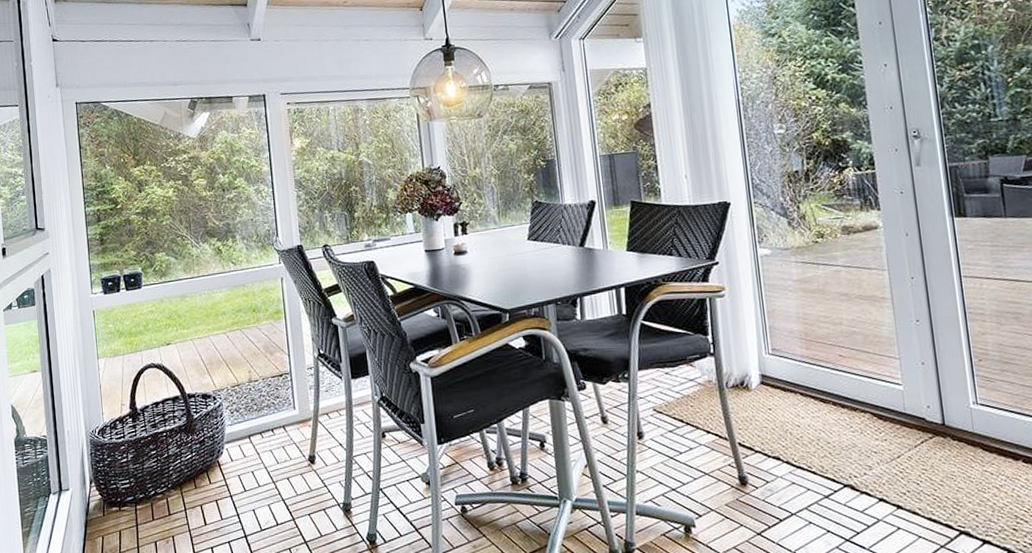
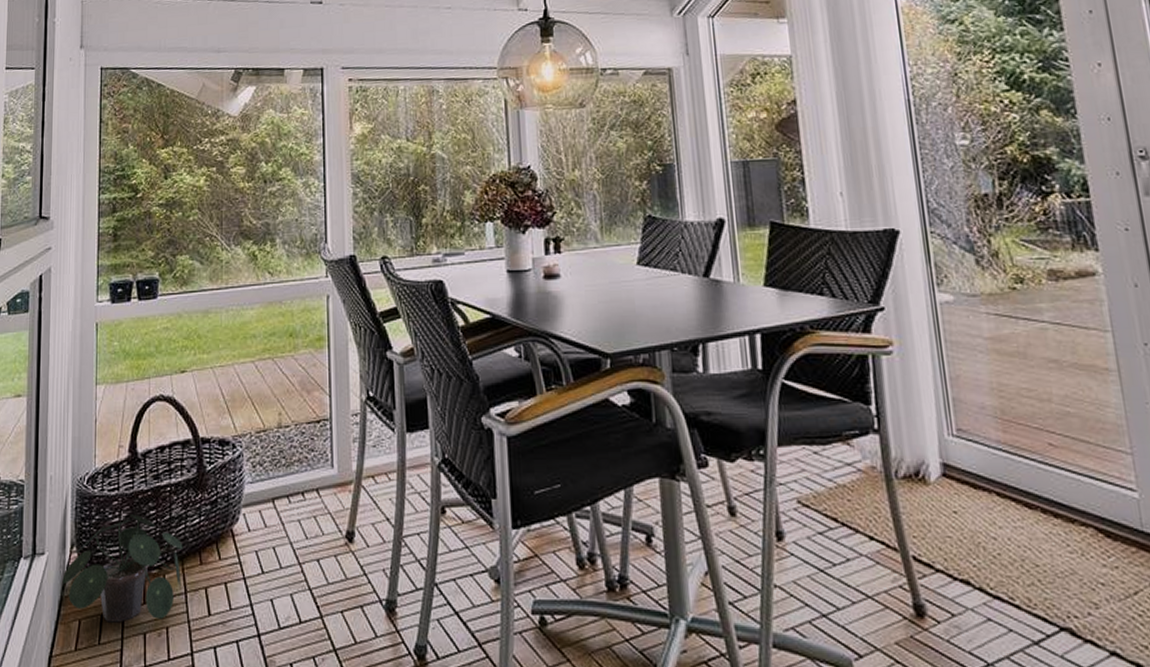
potted plant: none [85,455,181,536] -> present [62,514,183,623]

